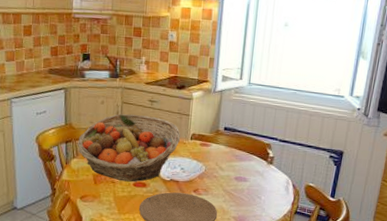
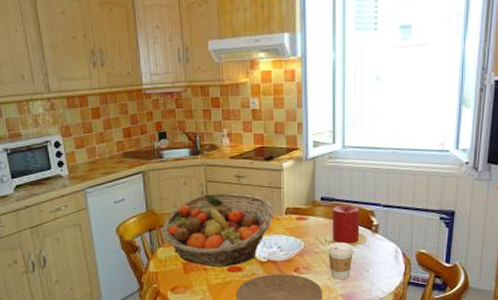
candle: none [224,136,263,175] -> present [324,205,368,247]
coffee cup: none [225,169,249,203] -> present [328,242,353,279]

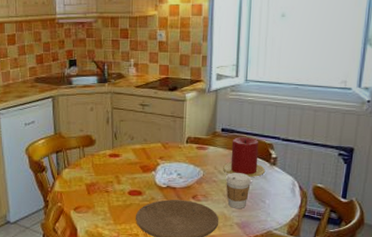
fruit basket: present [161,192,274,267] -> none [68,119,176,191]

